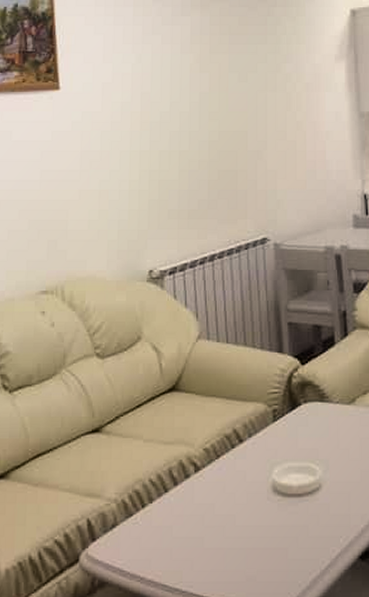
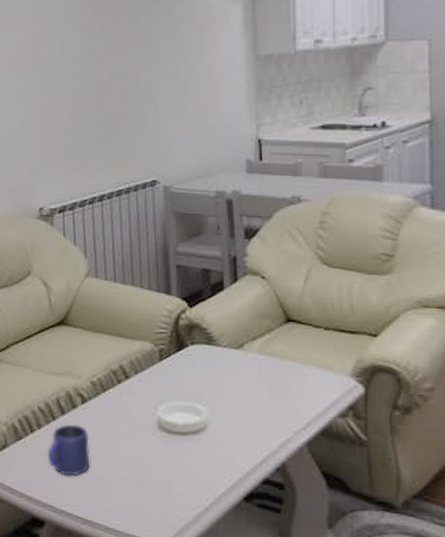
mug: none [160,495,204,551] -> present [47,424,90,476]

